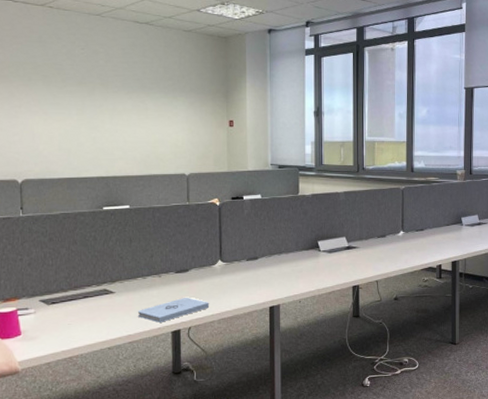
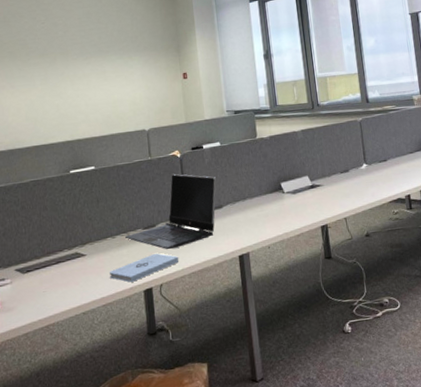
laptop computer: none [157,221,255,294] -> present [125,173,217,249]

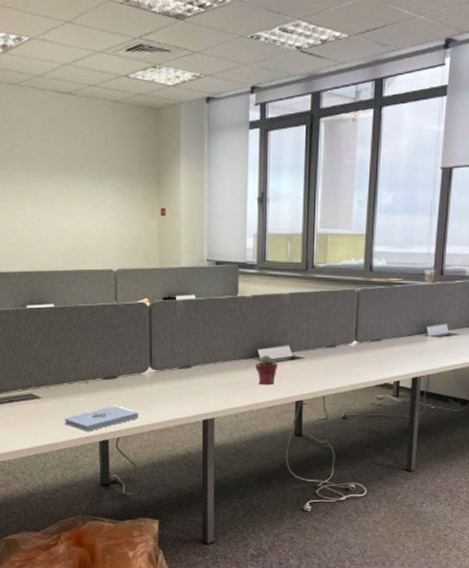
laptop computer: present [125,173,217,249] -> none [83,323,188,403]
potted succulent: none [280,187,300,215] -> present [256,355,277,385]

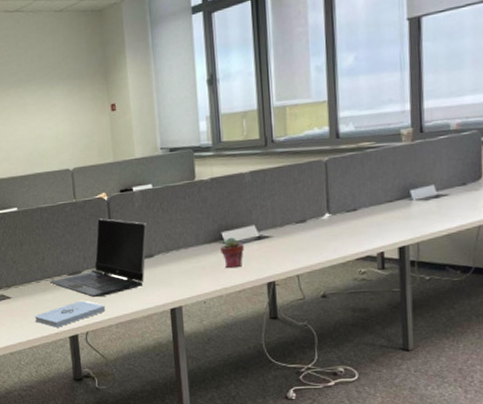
laptop computer: none [83,323,188,403] -> present [50,218,148,297]

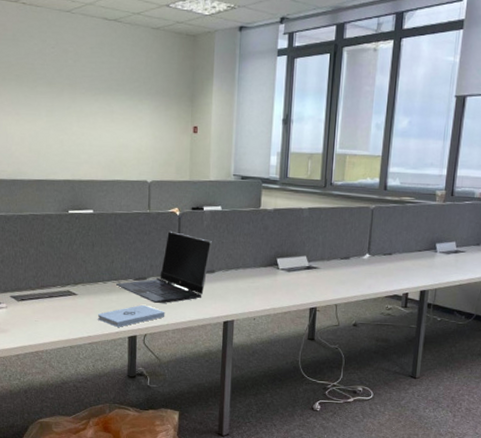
potted succulent: present [220,237,244,269] -> none [274,264,295,292]

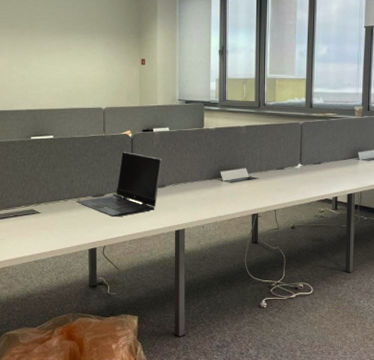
notepad: present [98,305,165,327] -> none [60,220,122,241]

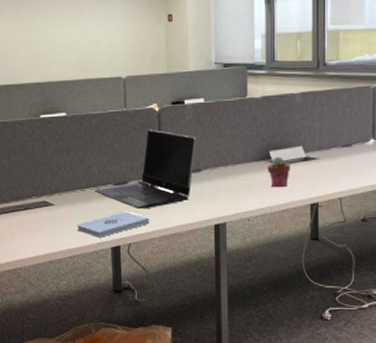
notepad: none [60,220,122,241] -> present [77,212,150,238]
potted succulent: none [219,176,237,201] -> present [268,156,290,188]

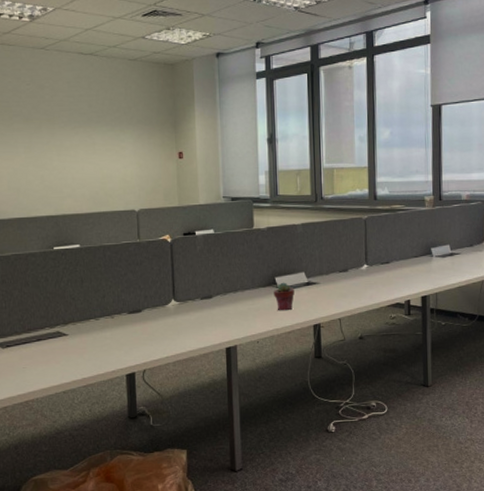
notepad: present [77,212,150,238] -> none [92,339,164,365]
laptop computer: present [95,129,197,208] -> none [109,258,208,335]

